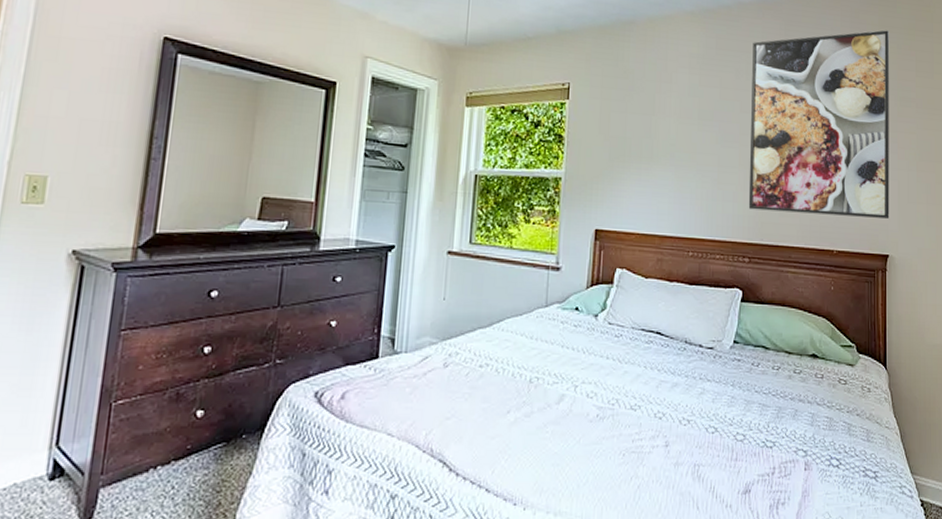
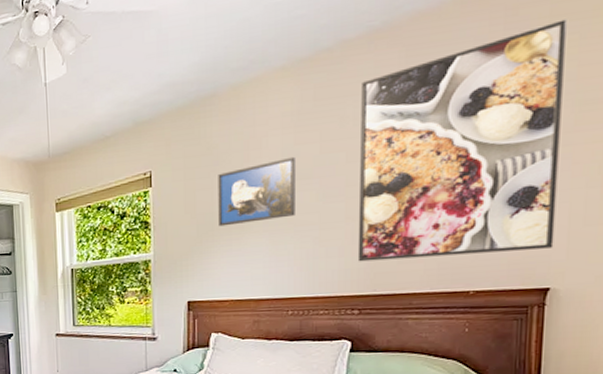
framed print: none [630,96,700,155] -> present [218,156,295,227]

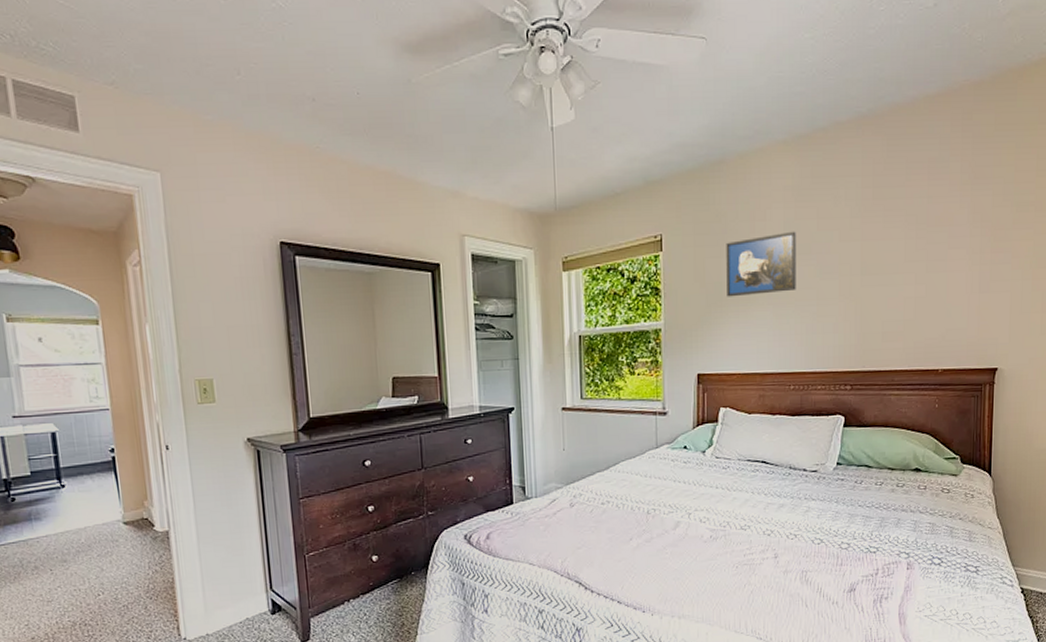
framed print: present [357,19,567,262] -> none [849,128,1006,339]

